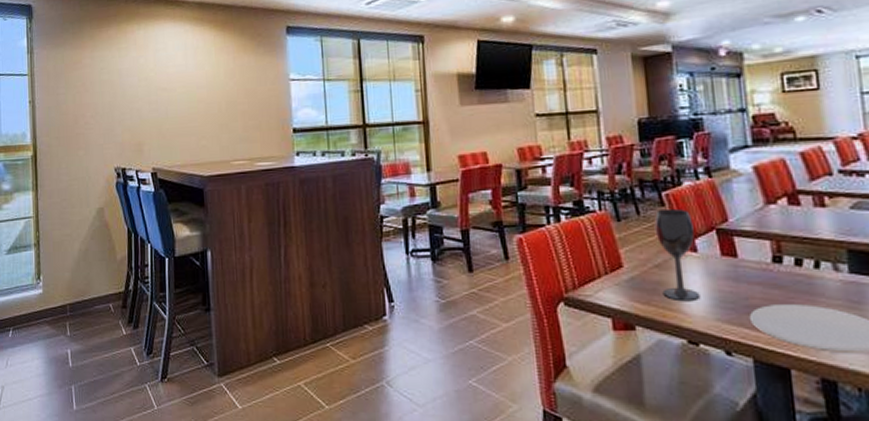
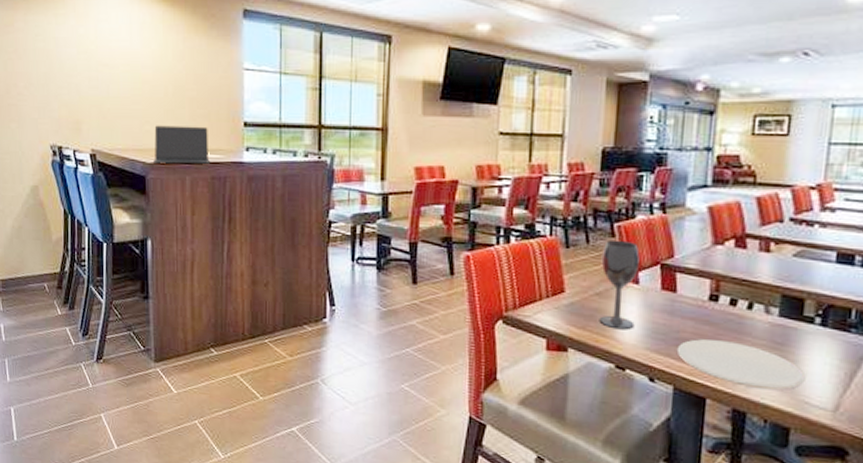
laptop: none [210,136,263,176] -> present [153,125,210,165]

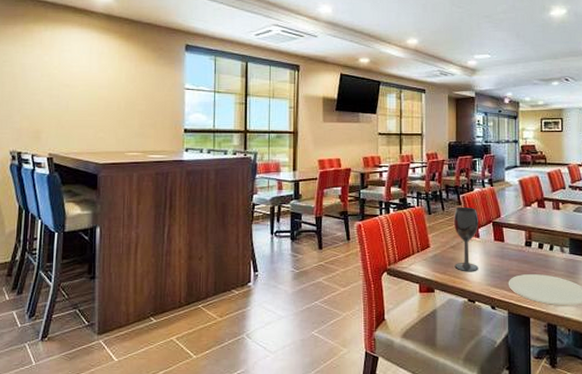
laptop: present [153,125,210,165] -> none [105,133,154,164]

